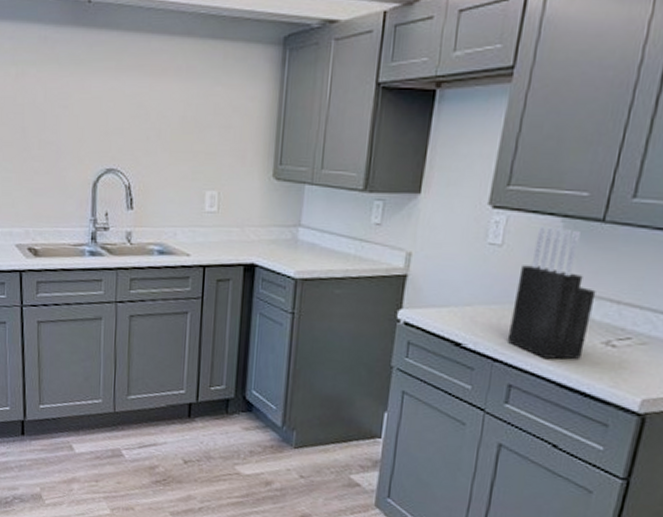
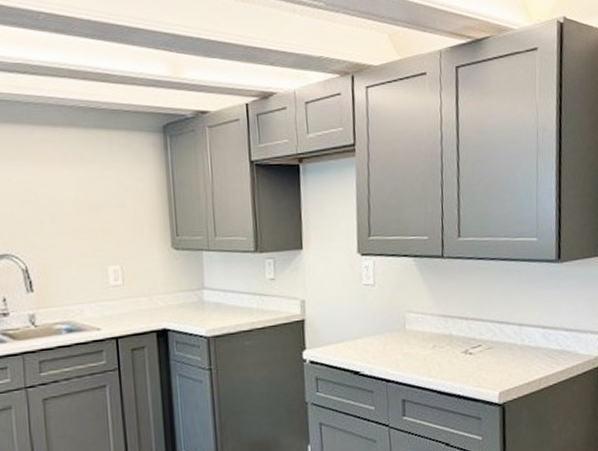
knife block: present [507,225,596,360] -> none [392,265,451,373]

